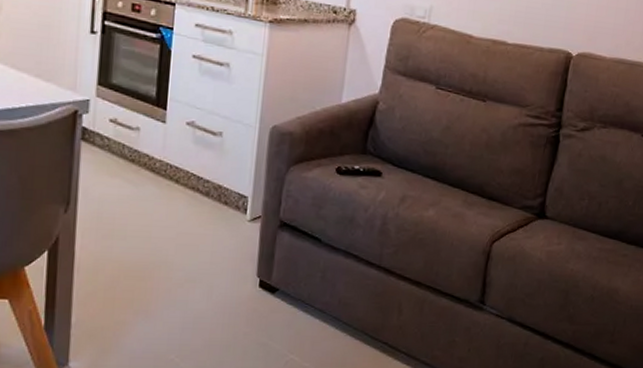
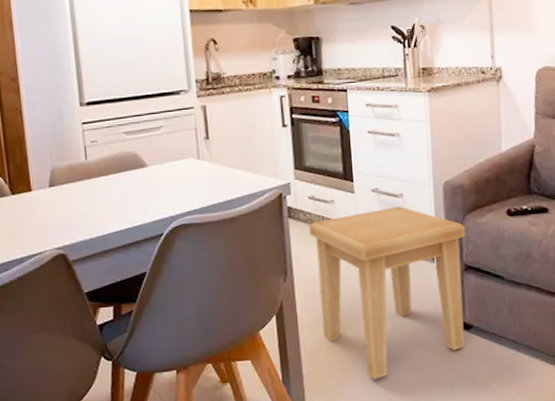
side table: none [103,145,288,336] -> present [308,206,466,379]

